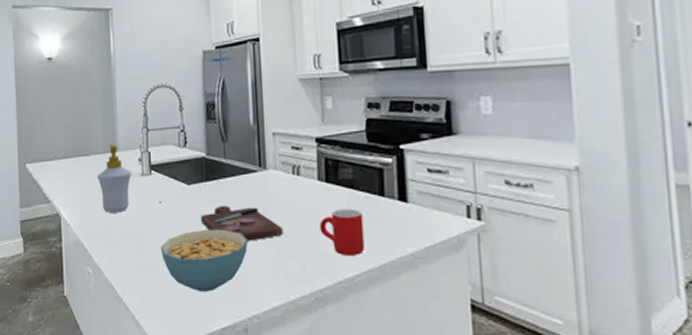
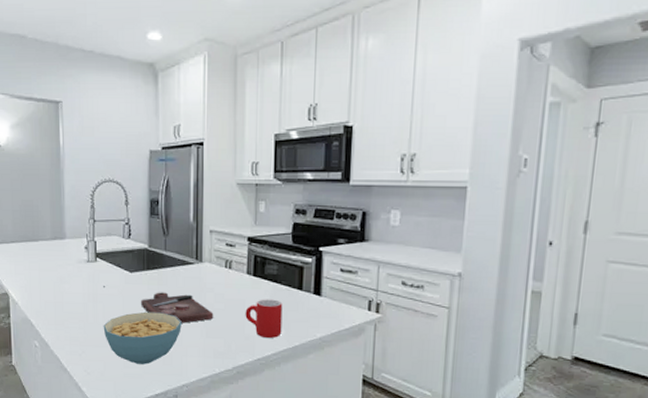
soap bottle: present [96,145,132,213] -> none [44,232,78,294]

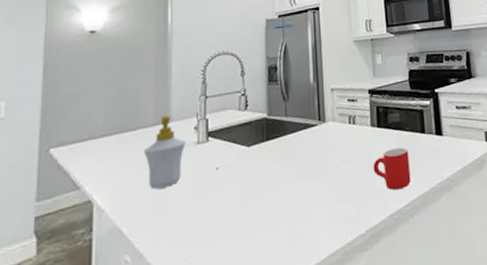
soap bottle: none [44,232,78,294] -> present [143,115,186,189]
cereal bowl: present [103,311,182,365] -> none [216,185,308,254]
cutting board: present [141,292,214,323] -> none [261,159,341,193]

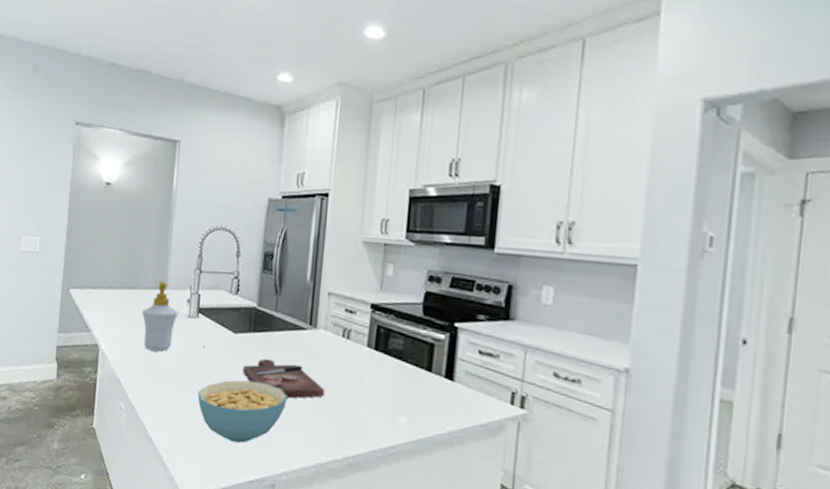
cereal bowl: none [216,185,308,254] -> present [197,380,287,443]
cutting board: none [261,159,341,193] -> present [243,358,325,399]
mug: present [373,147,411,191] -> none [361,378,407,427]

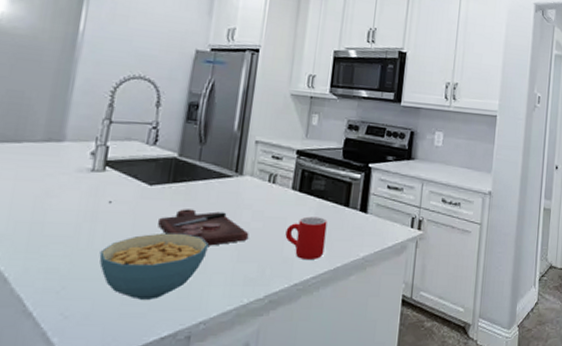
soap bottle: present [141,281,179,352] -> none [25,133,79,212]
mug: none [361,378,407,427] -> present [285,216,327,261]

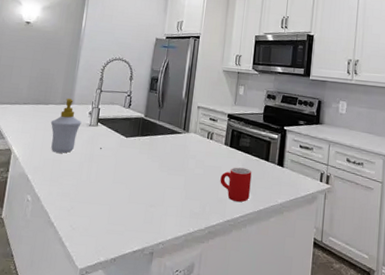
soap bottle: none [25,133,79,212] -> present [50,98,82,153]
cereal bowl: present [99,233,209,300] -> none [94,173,165,222]
cutting board: present [158,209,249,246] -> none [131,156,194,185]

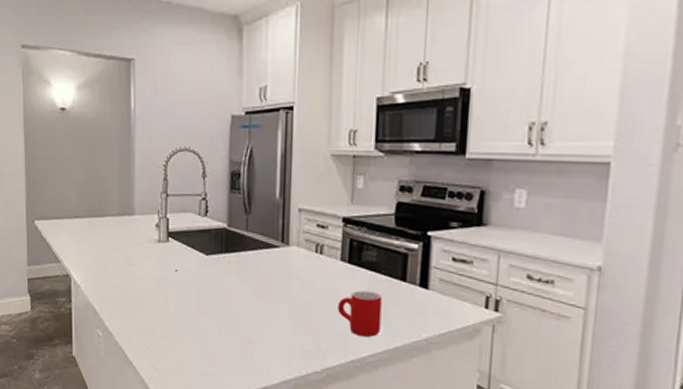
soap bottle: present [50,98,82,153] -> none [110,207,148,278]

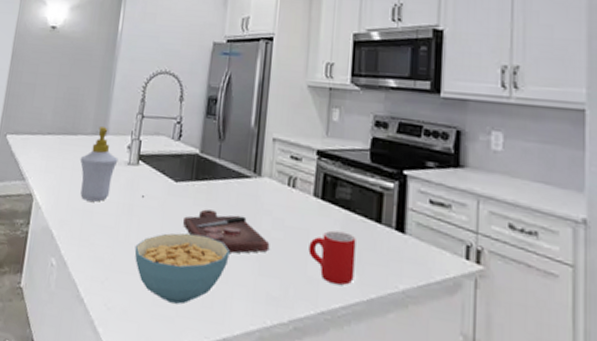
soap bottle: none [110,207,148,278] -> present [80,127,119,202]
cereal bowl: none [174,300,264,362] -> present [134,232,230,304]
cutting board: none [218,278,301,316] -> present [183,209,270,254]

